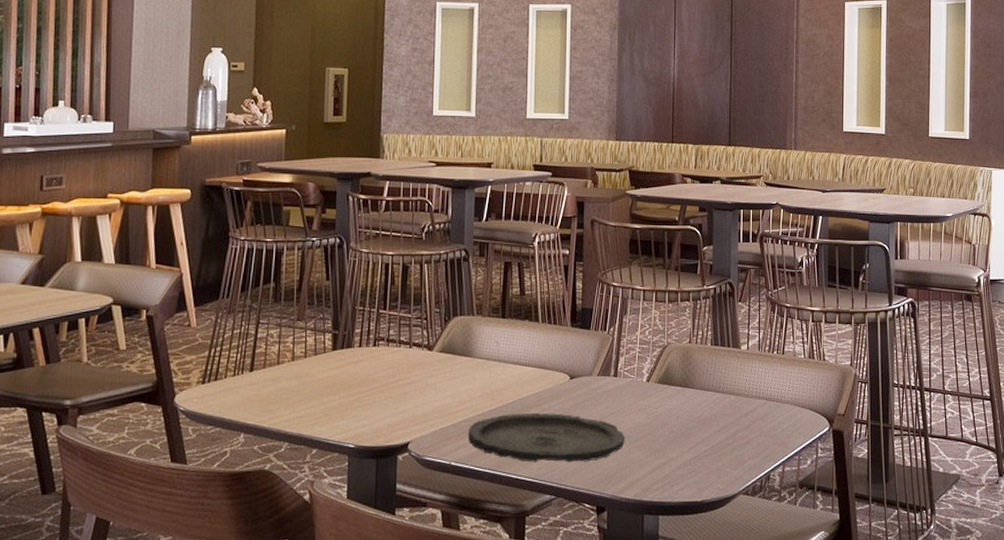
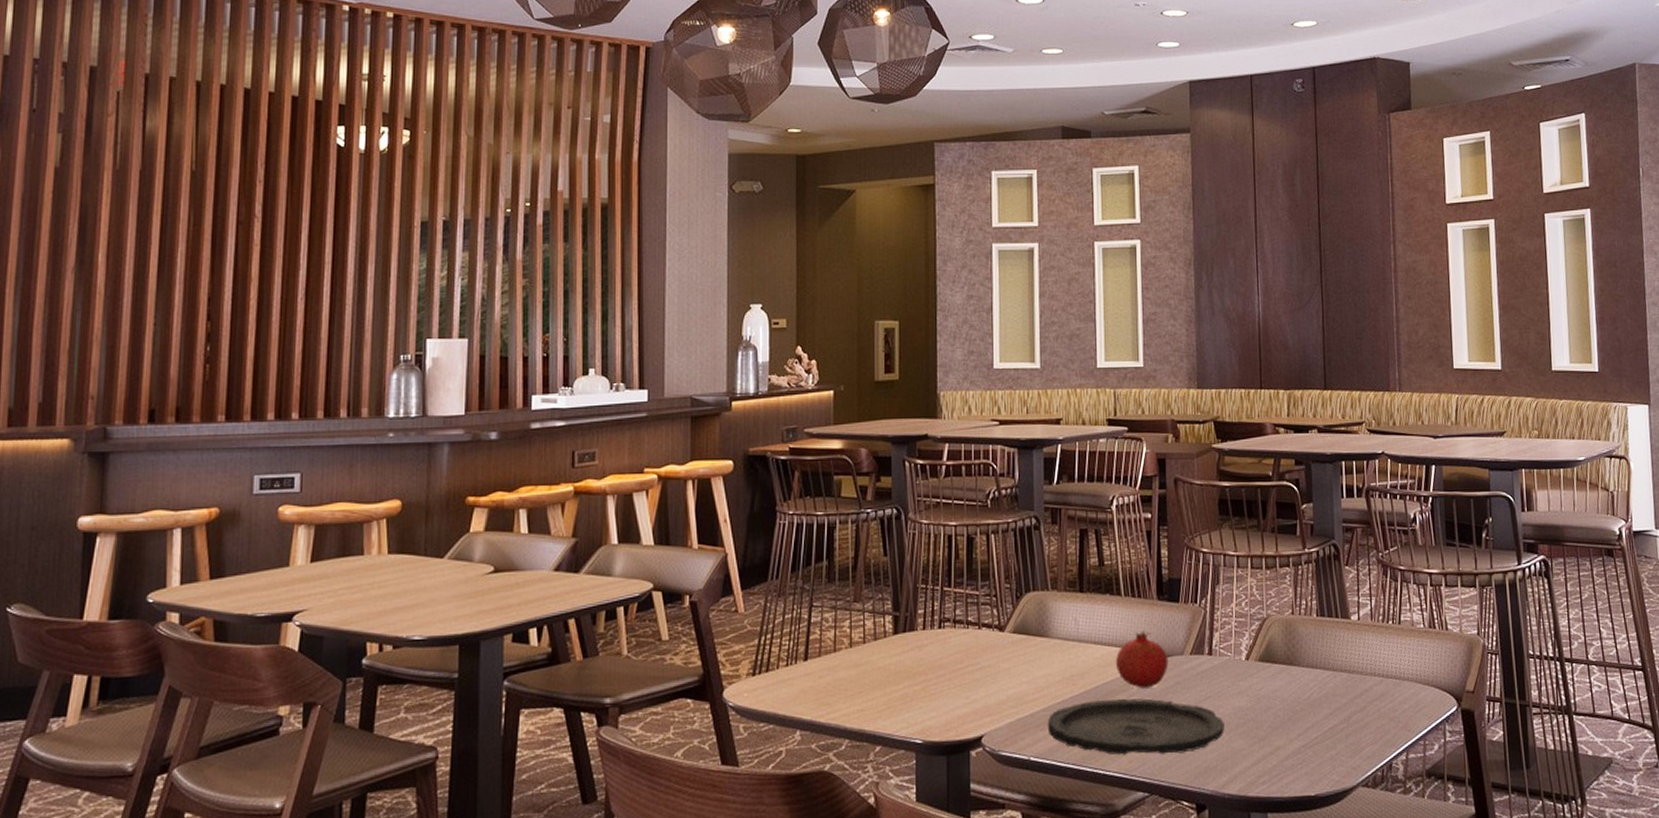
fruit: none [530,353,578,404] -> present [1115,630,1169,688]

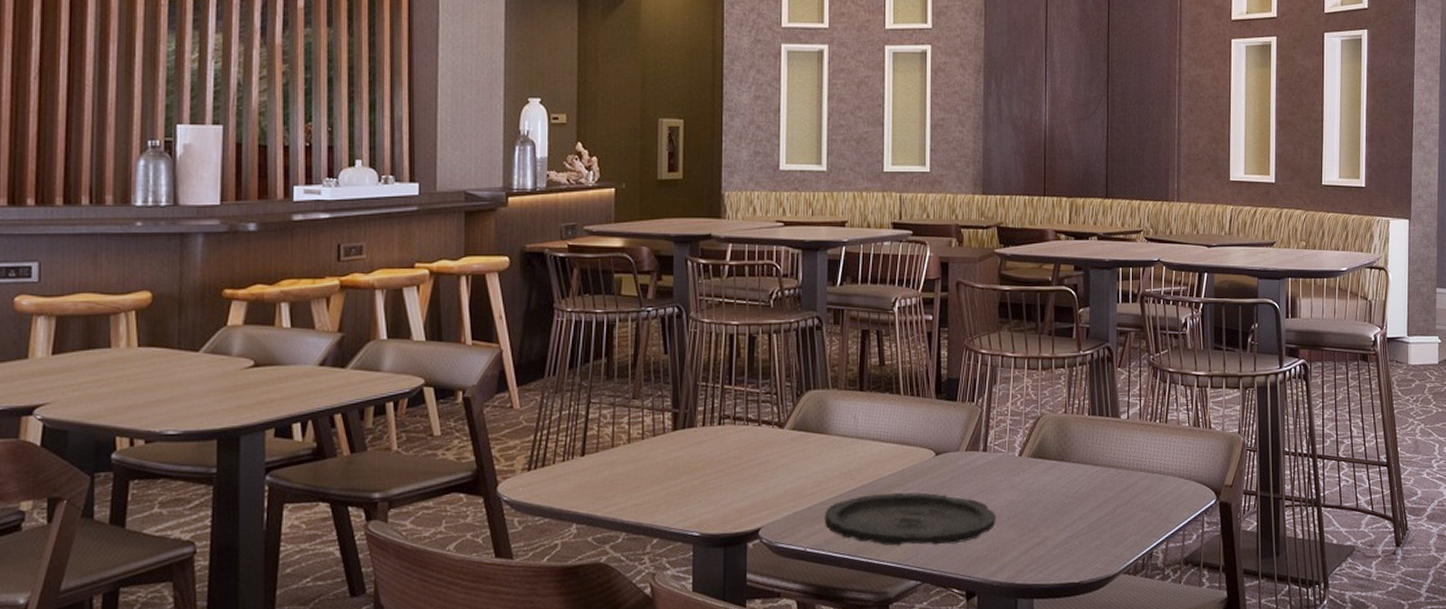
fruit: present [1115,630,1169,688] -> none [892,428,944,483]

